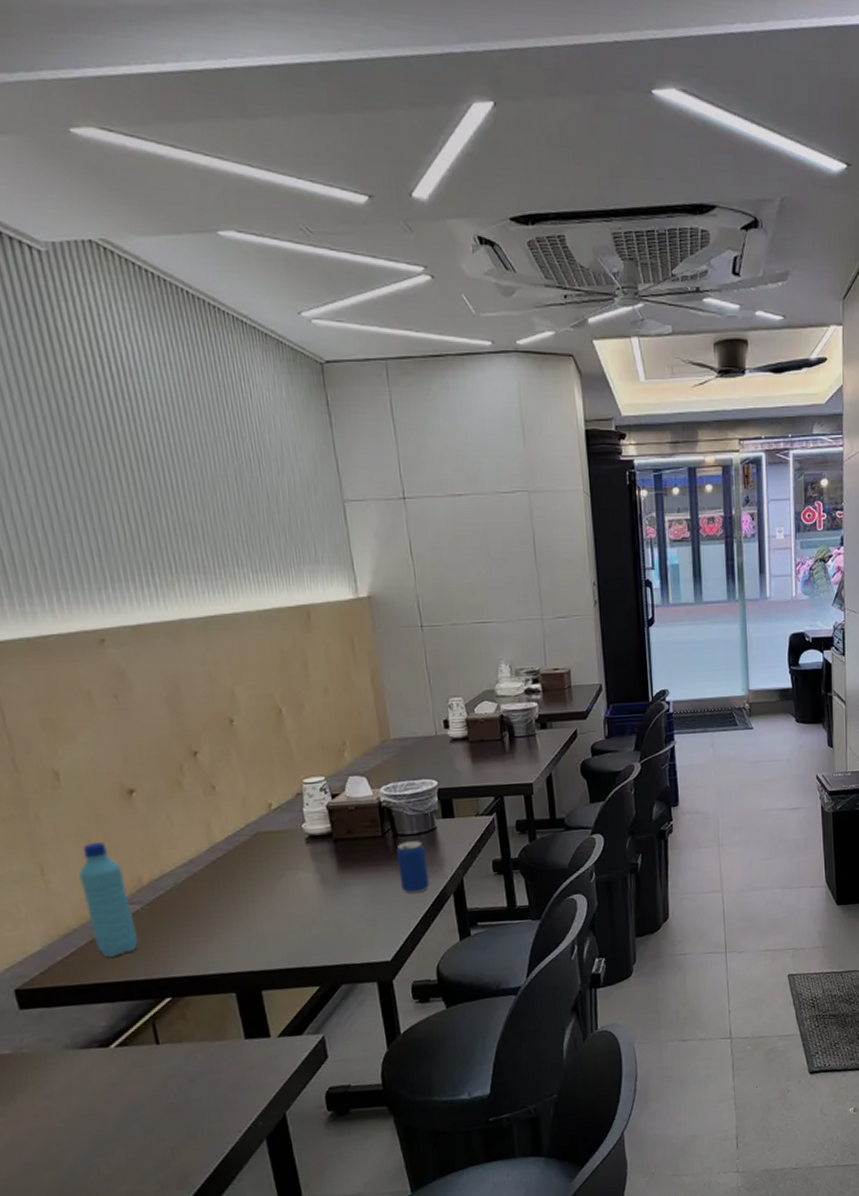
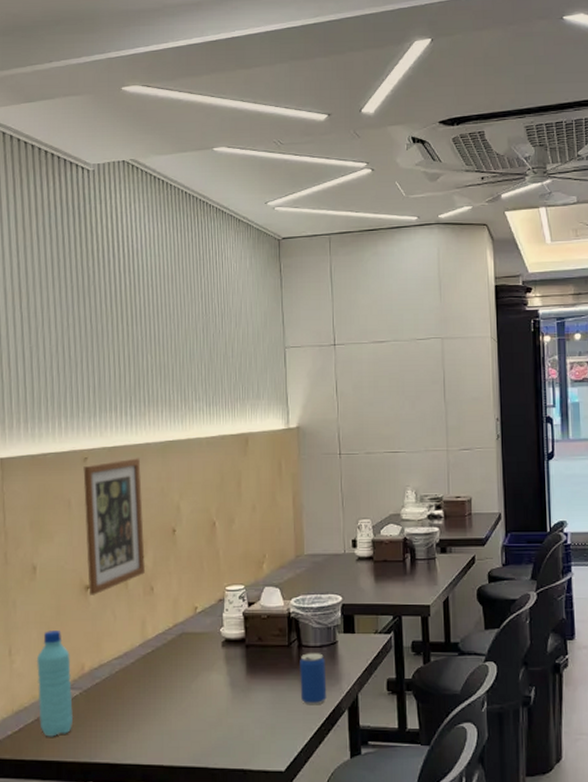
wall art: none [101,637,202,800] -> present [83,458,146,595]

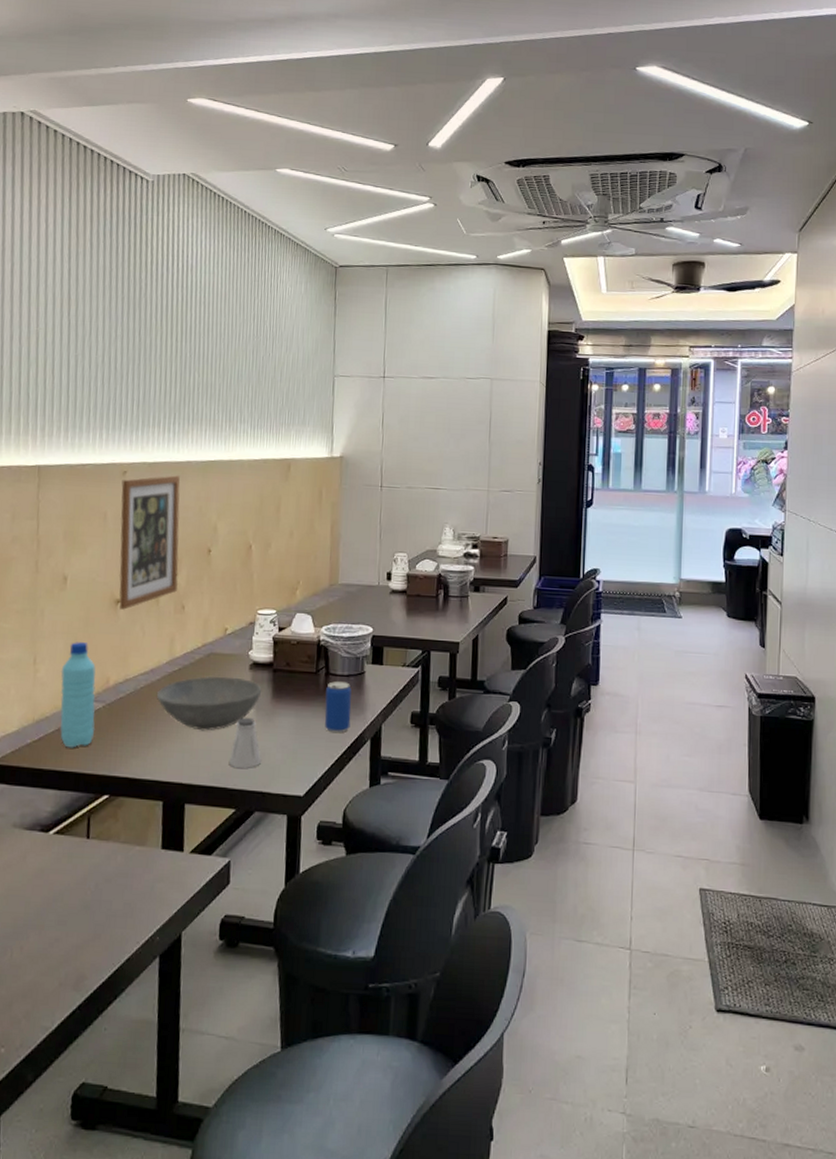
bowl: none [131,655,236,712] -> present [156,676,262,731]
saltshaker: none [208,695,240,748] -> present [228,717,261,769]

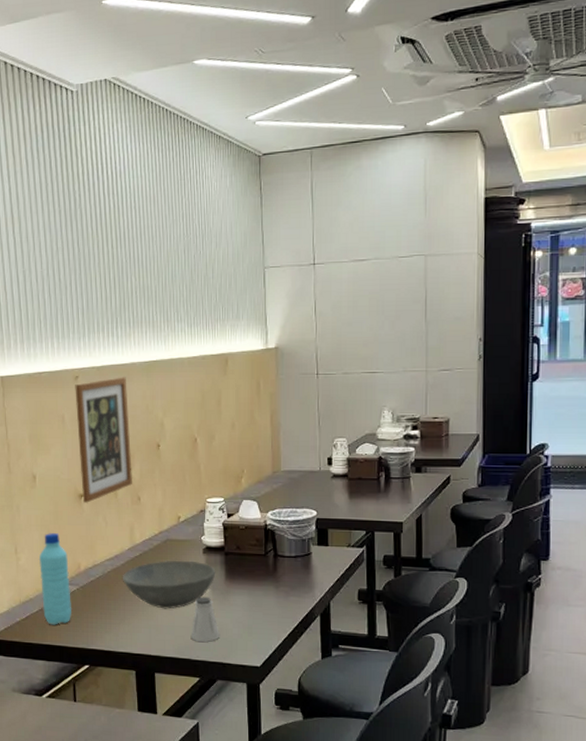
beverage can: present [324,681,352,734] -> none [275,562,300,610]

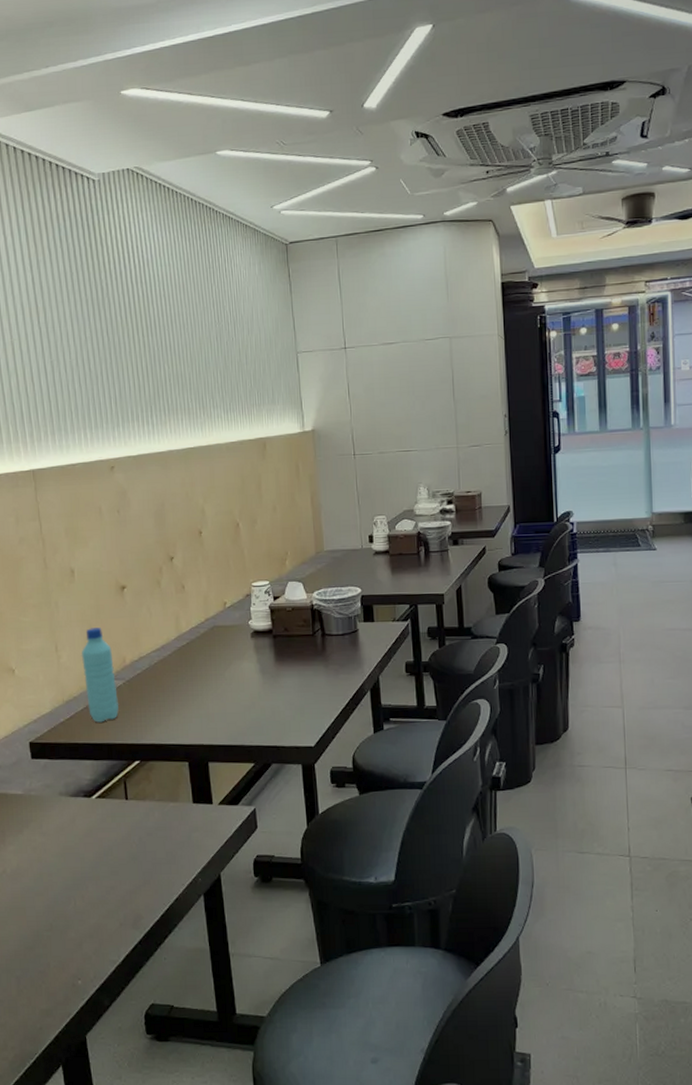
wall art: present [75,377,133,503] -> none [111,465,176,595]
bowl: present [122,560,216,609] -> none [169,645,265,697]
saltshaker: present [190,596,219,643] -> none [243,681,272,728]

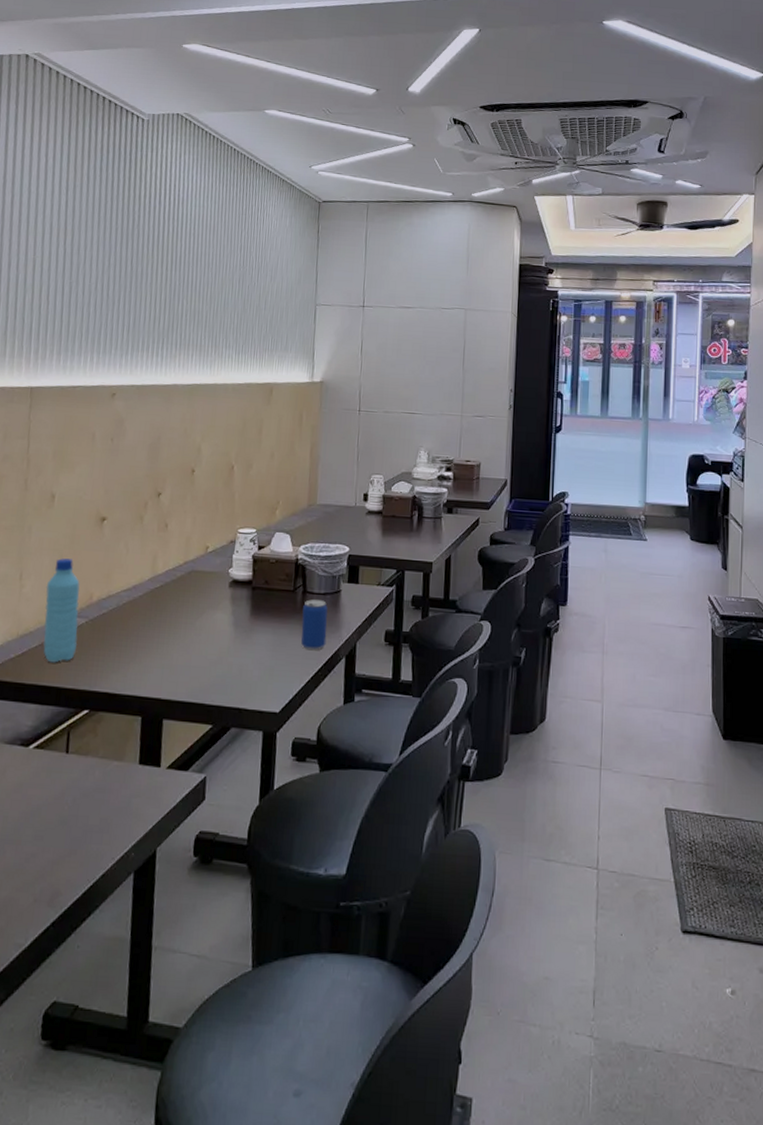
beverage can: none [324,641,350,688] -> present [301,599,328,651]

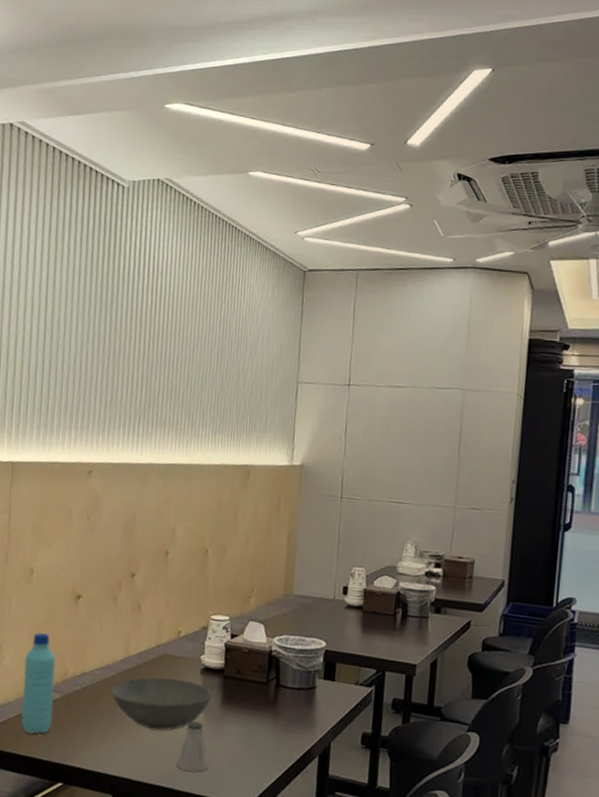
bowl: none [138,593,241,647] -> present [110,676,212,731]
saltshaker: none [207,634,239,685] -> present [176,721,208,773]
beverage can: present [301,599,328,651] -> none [273,693,302,747]

